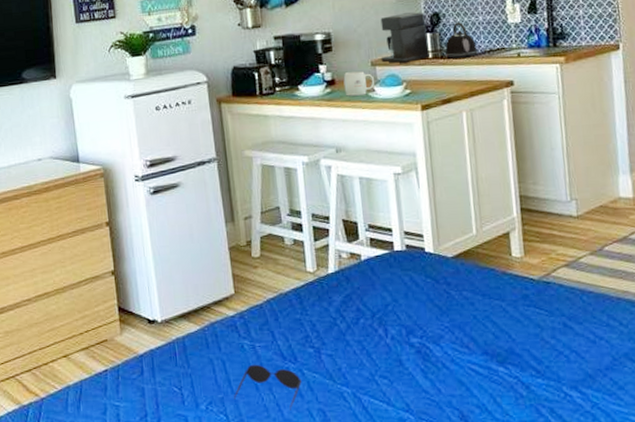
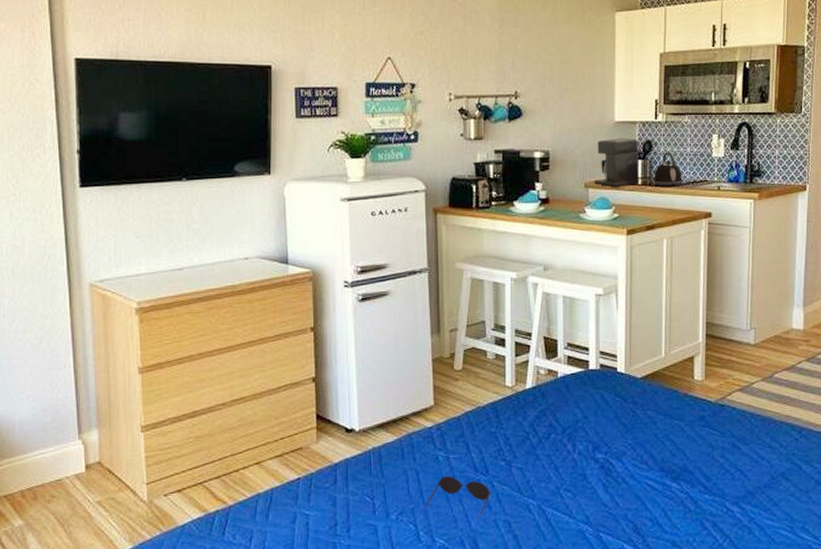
mug: present [343,71,375,96] -> none [557,192,587,216]

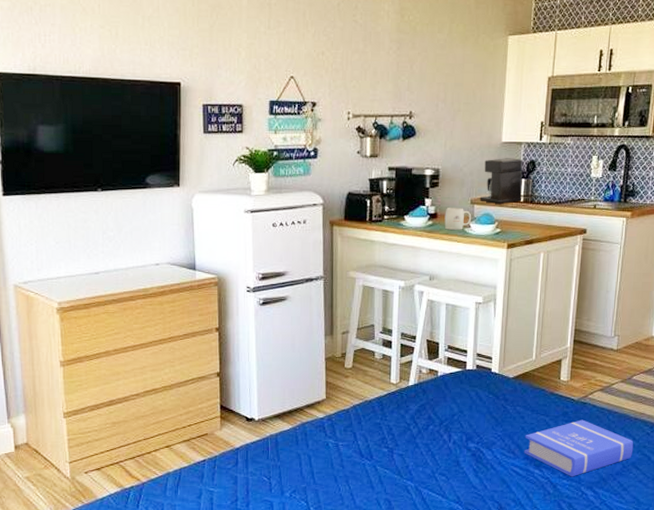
sunglasses: present [425,475,491,521] -> none [315,460,374,499]
mug: none [557,192,587,216] -> present [444,208,472,230]
kettle: present [654,152,683,187] -> none [535,172,562,204]
book: none [658,424,782,491] -> present [524,419,634,477]

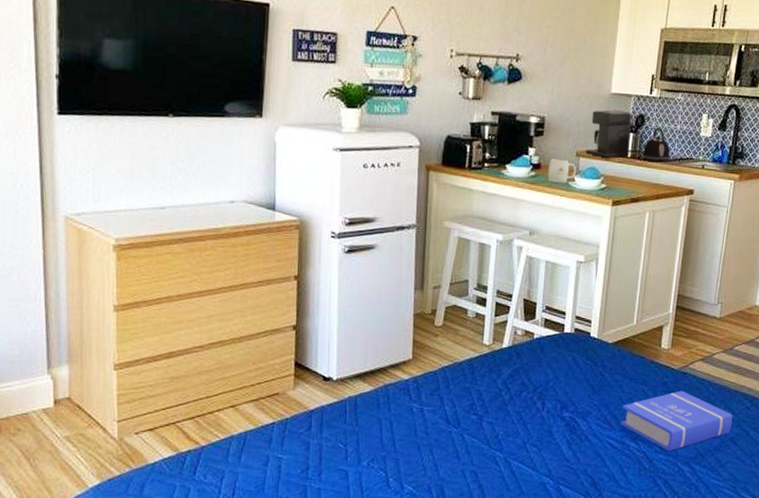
kettle: none [535,172,562,204] -> present [642,127,670,162]

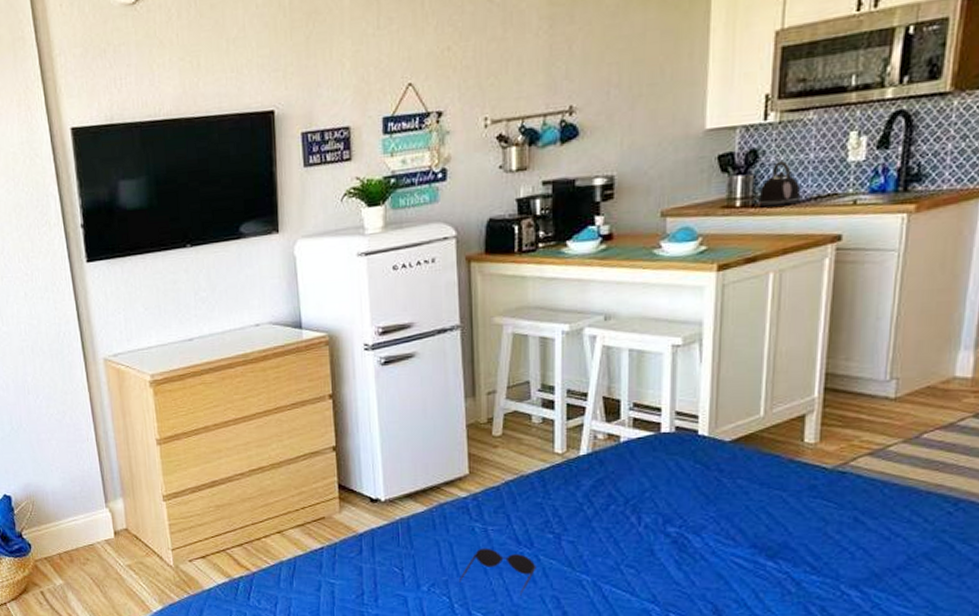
sunglasses: none [396,426,461,471] -> present [459,548,536,596]
mug: present [547,159,577,183] -> none [623,223,663,254]
coffee maker: present [585,110,632,159] -> none [674,148,739,214]
book: present [620,390,733,452] -> none [749,495,926,572]

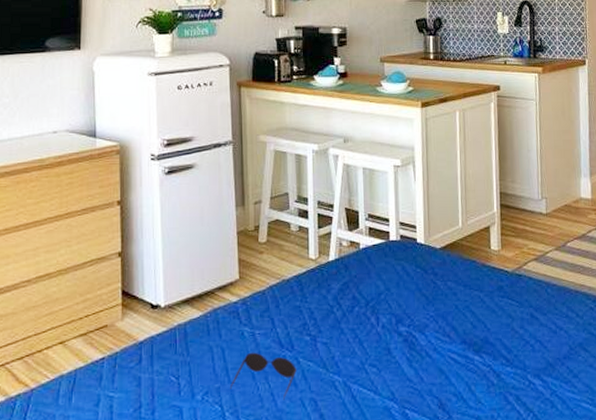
kettle: present [758,161,801,208] -> none [444,28,472,61]

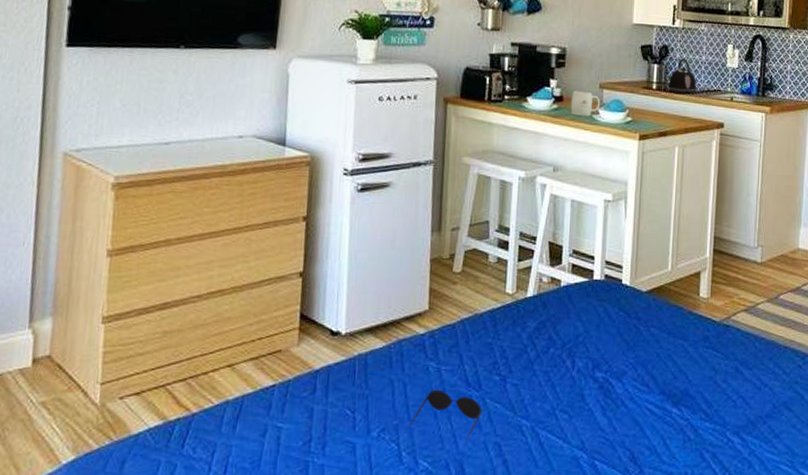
mug: none [355,66,383,89] -> present [570,91,601,117]
kettle: none [444,28,472,61] -> present [668,58,697,94]

